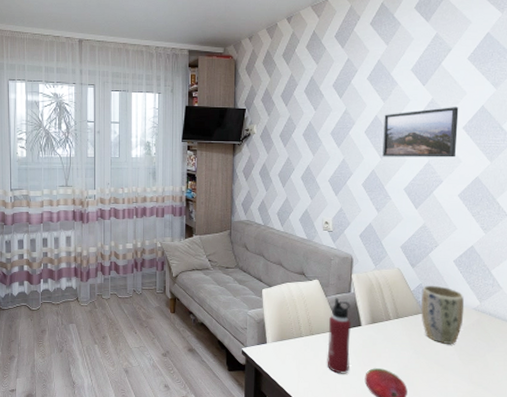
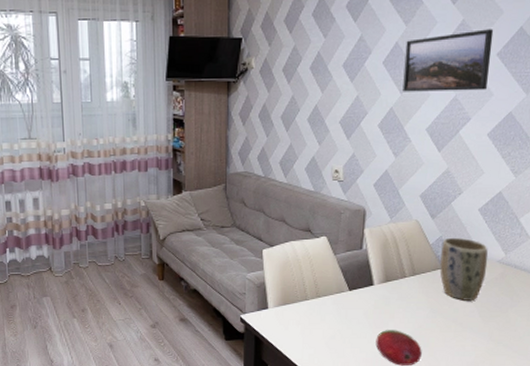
water bottle: present [327,298,351,374] -> none [334,256,362,338]

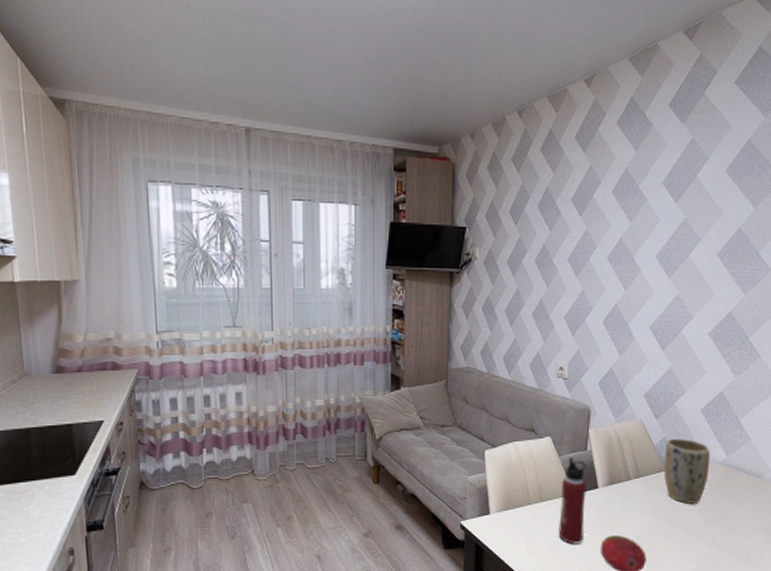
water bottle: none [334,256,362,338] -> present [558,457,587,544]
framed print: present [402,29,494,92] -> none [627,229,714,290]

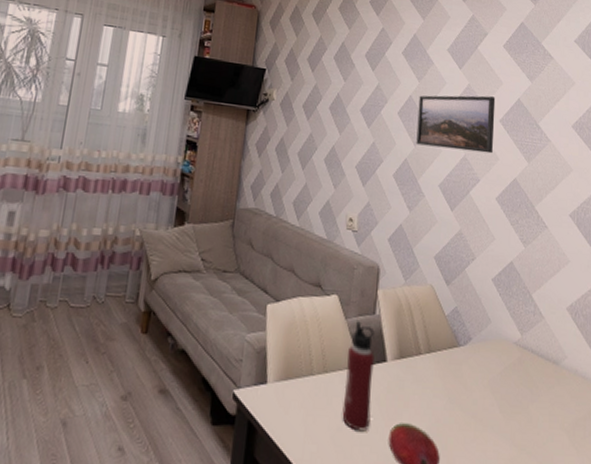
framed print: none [627,229,714,290] -> present [416,95,496,154]
plant pot: present [664,438,711,504] -> none [456,309,505,390]

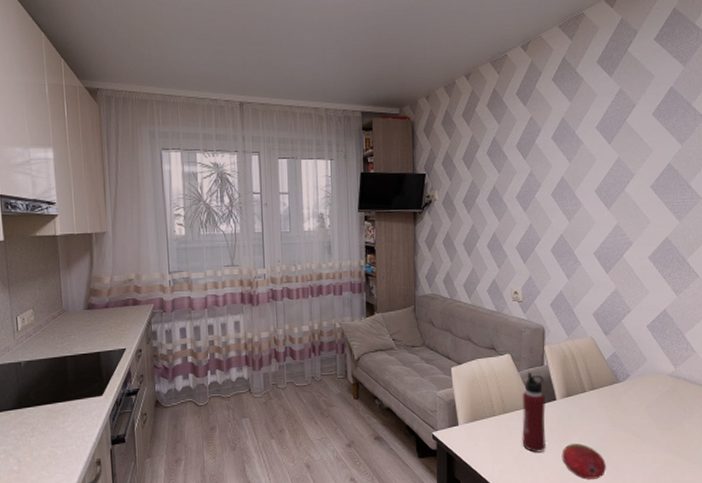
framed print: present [416,95,496,154] -> none [570,165,646,220]

